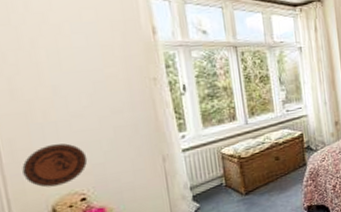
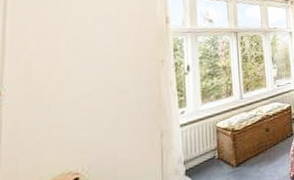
decorative plate: present [22,143,88,188] -> none [19,123,88,169]

